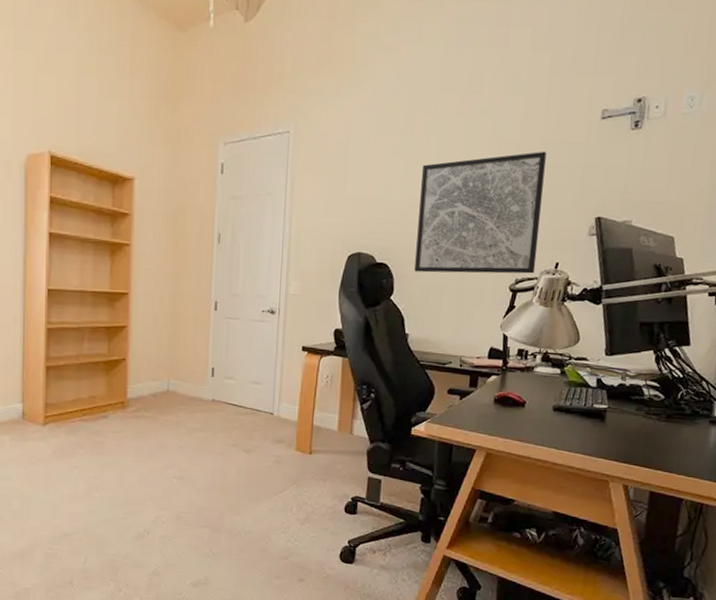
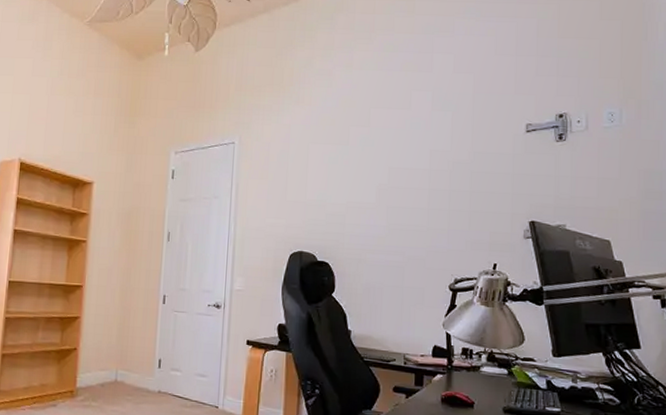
wall art: present [414,151,546,274] -> none [355,160,476,274]

